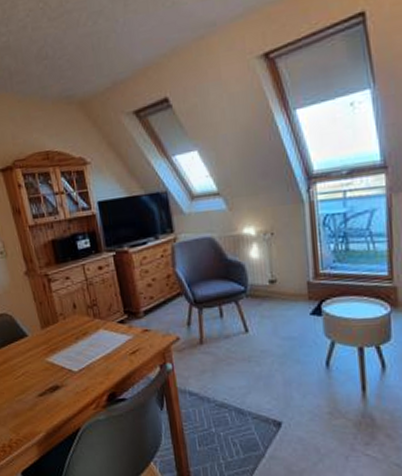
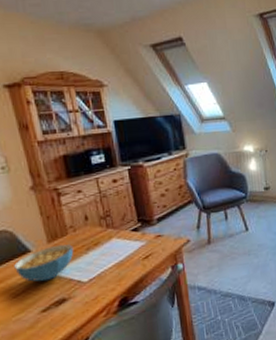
cereal bowl: none [14,331,65,367] -> present [14,244,74,282]

